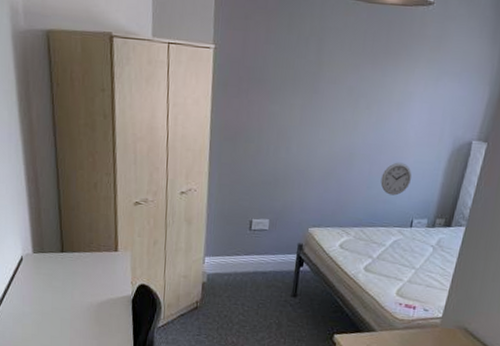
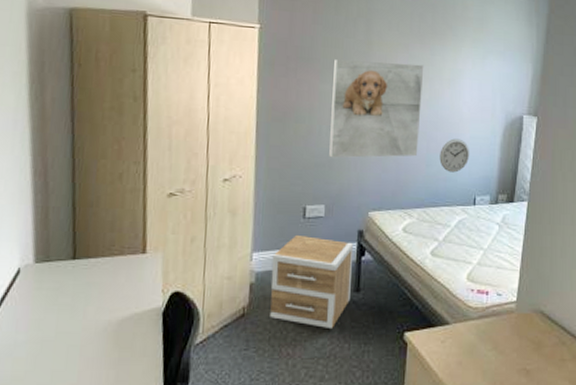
nightstand: none [218,244,294,326] -> present [270,234,354,330]
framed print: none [275,80,374,179] -> present [329,59,424,158]

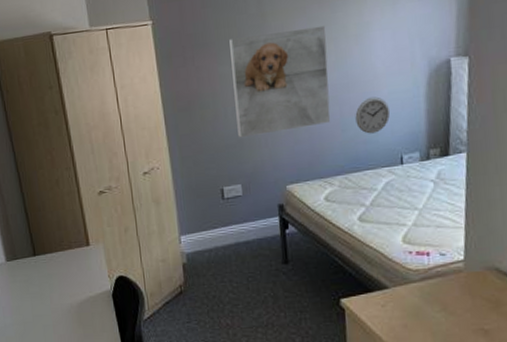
nightstand: present [270,234,354,330] -> none [199,215,280,301]

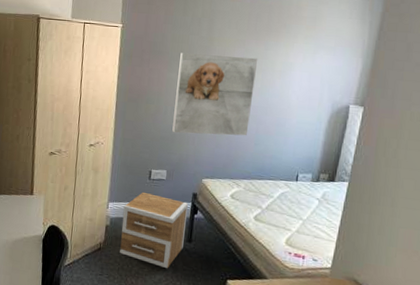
nightstand: none [199,215,280,301] -> present [120,192,189,269]
wall clock: present [355,96,390,134] -> none [267,122,295,152]

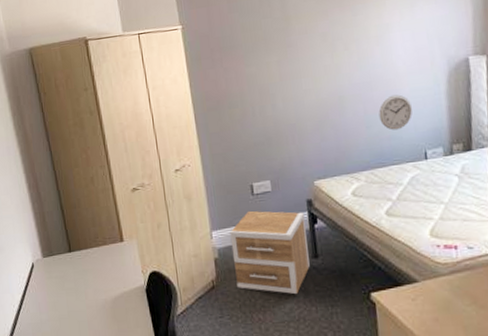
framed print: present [172,53,258,136] -> none [256,27,355,136]
wall clock: none [267,122,295,152] -> present [378,94,412,130]

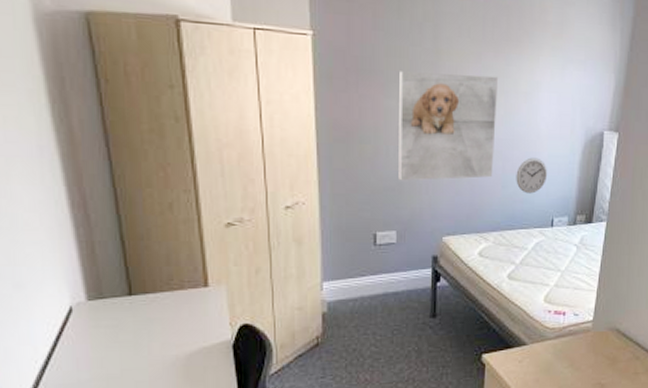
nightstand: present [230,210,310,295] -> none [344,262,429,355]
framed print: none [256,27,355,136] -> present [398,71,499,181]

